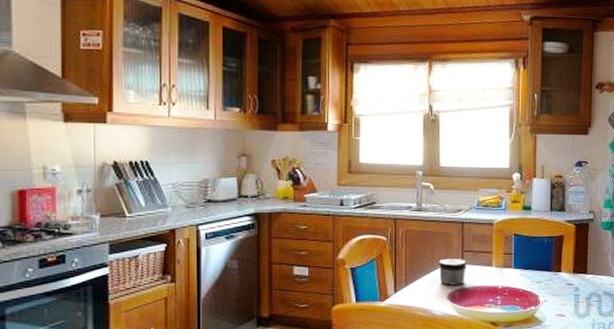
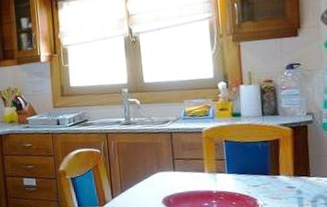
jar: present [438,258,467,286] -> none [151,165,179,191]

